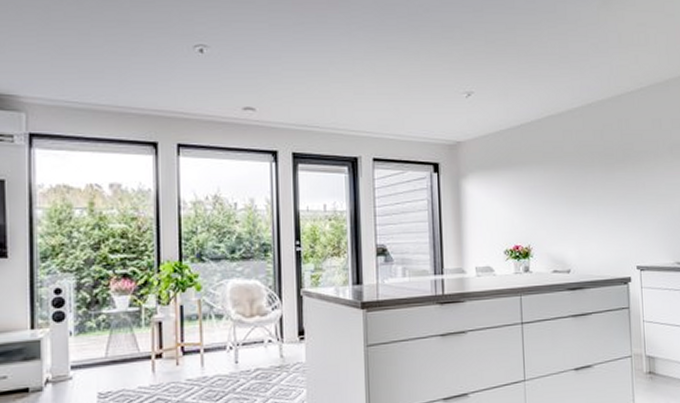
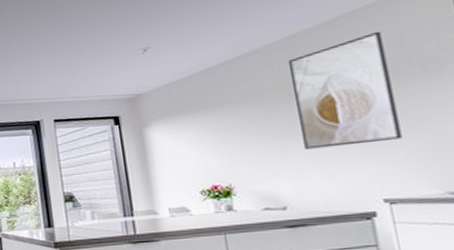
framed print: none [584,113,653,216] -> present [289,31,402,150]

